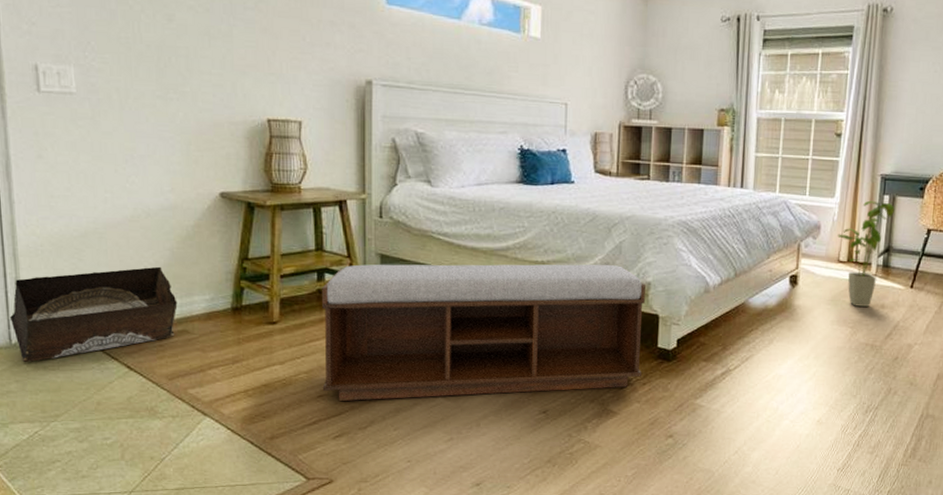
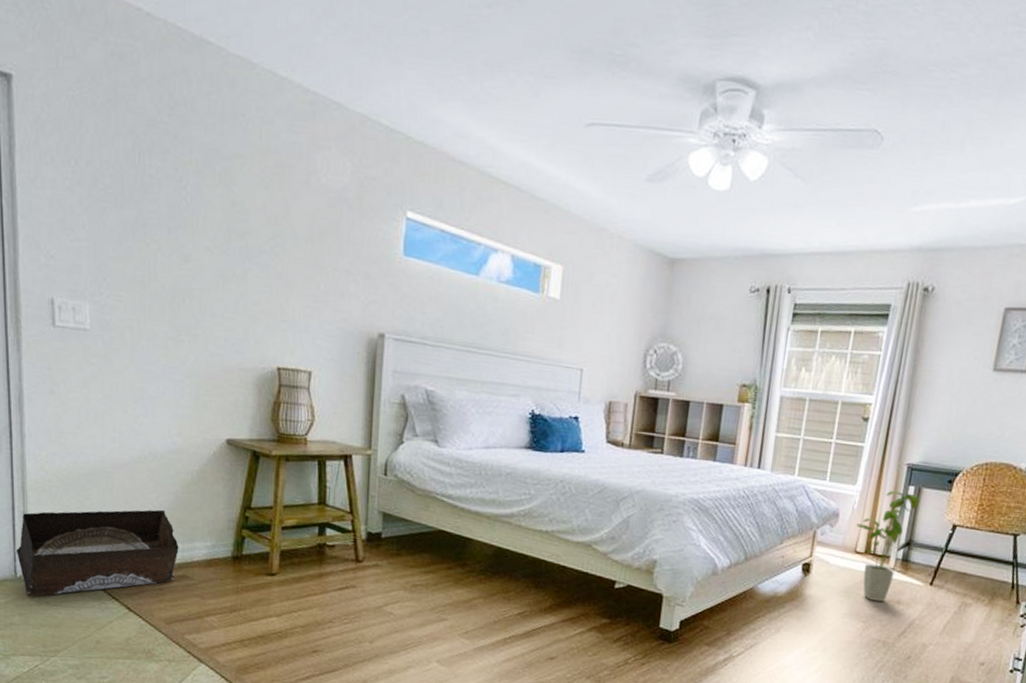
bench: present [322,264,647,401] -> none [318,521,652,666]

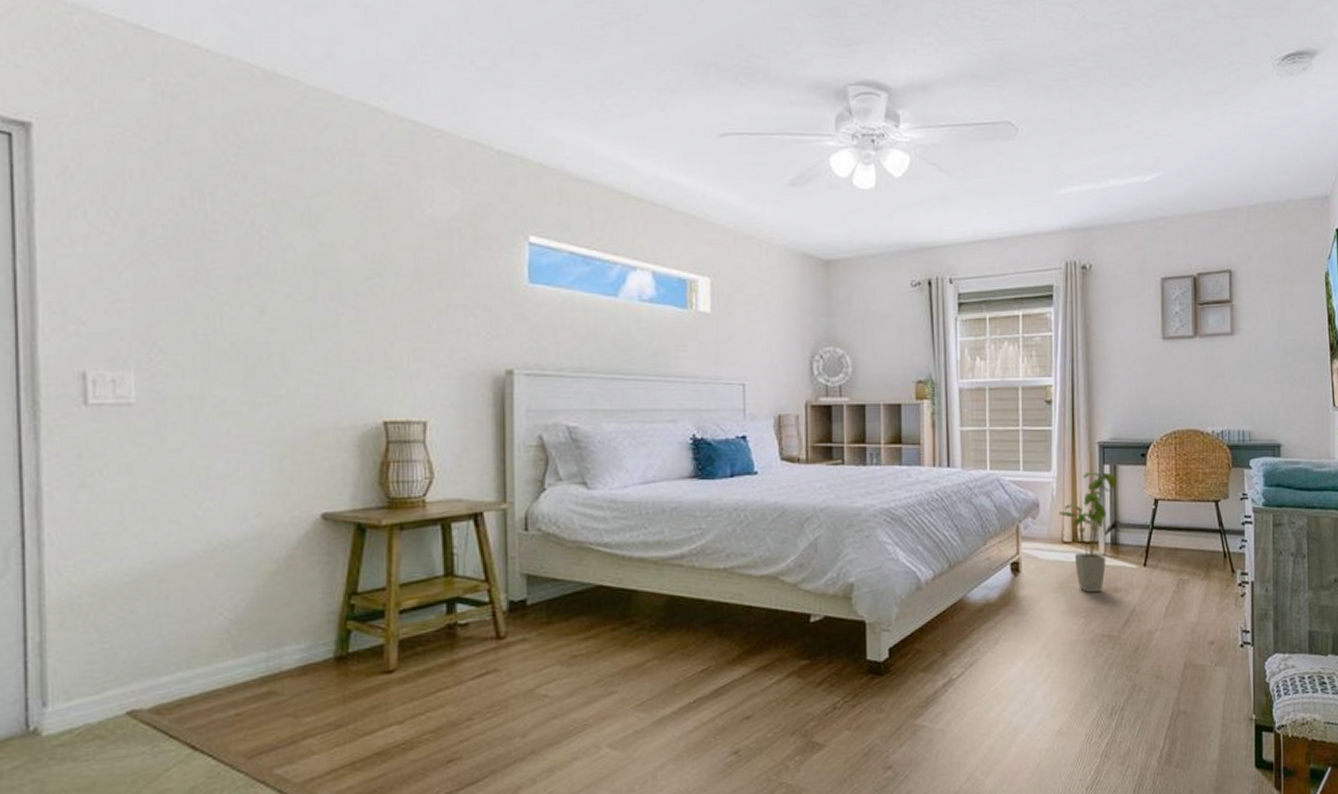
storage bin: present [15,509,179,597] -> none [27,612,262,755]

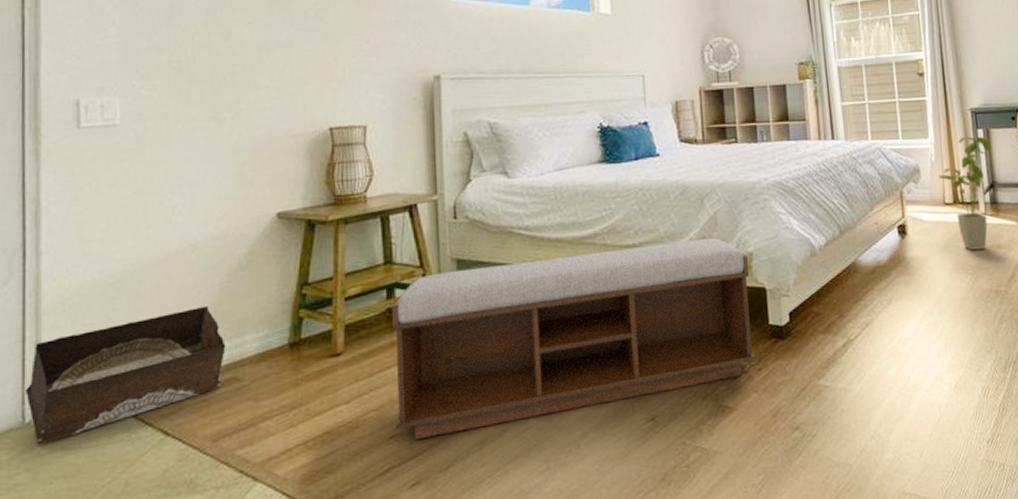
storage bin: none [27,612,262,755] -> present [24,305,226,445]
bench: none [453,565,850,764] -> present [392,238,755,439]

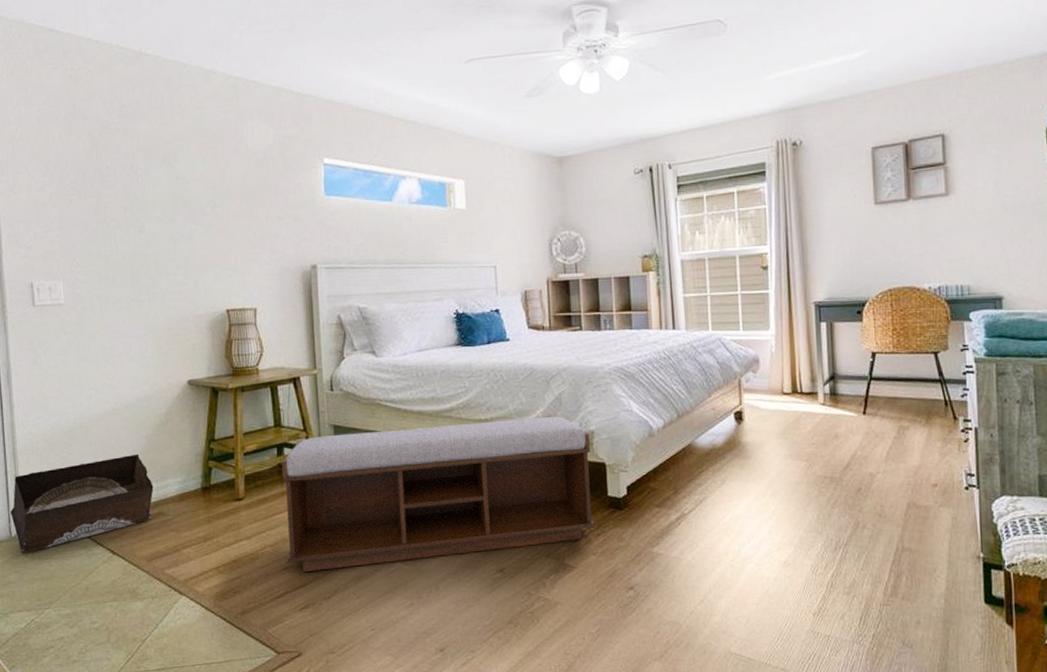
house plant: present [938,136,991,251] -> none [778,329,834,438]

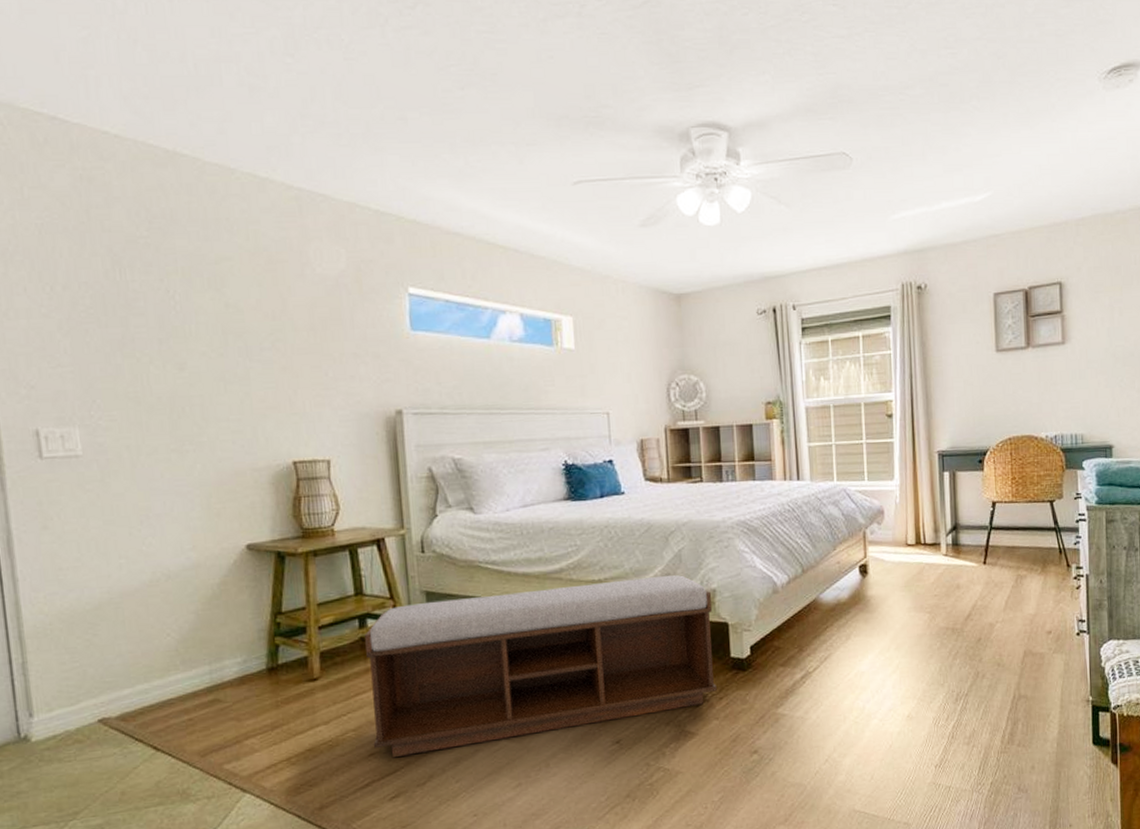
storage bin: present [9,454,154,554] -> none [16,632,207,758]

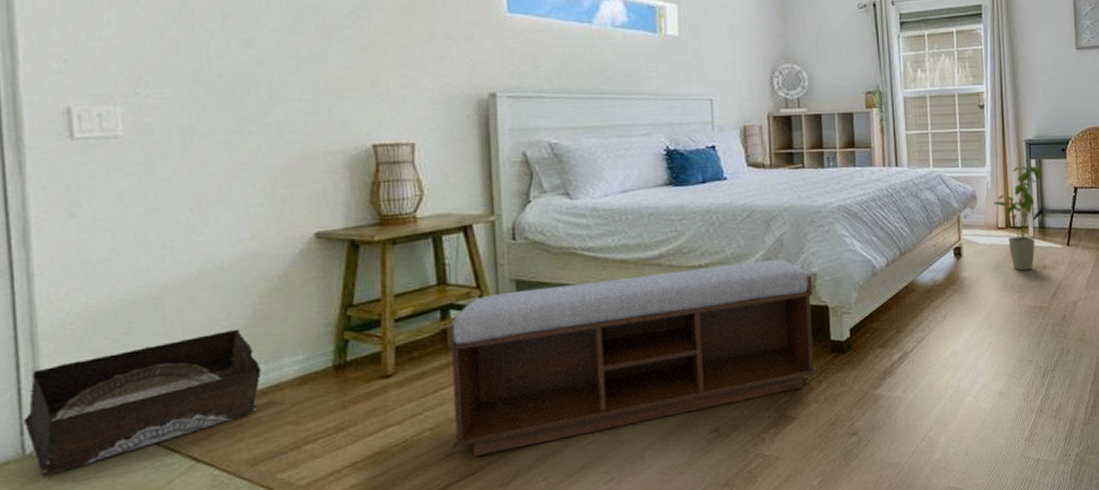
storage bin: none [16,632,207,758] -> present [22,328,262,477]
house plant: none [902,478,956,590] -> present [993,165,1042,271]

